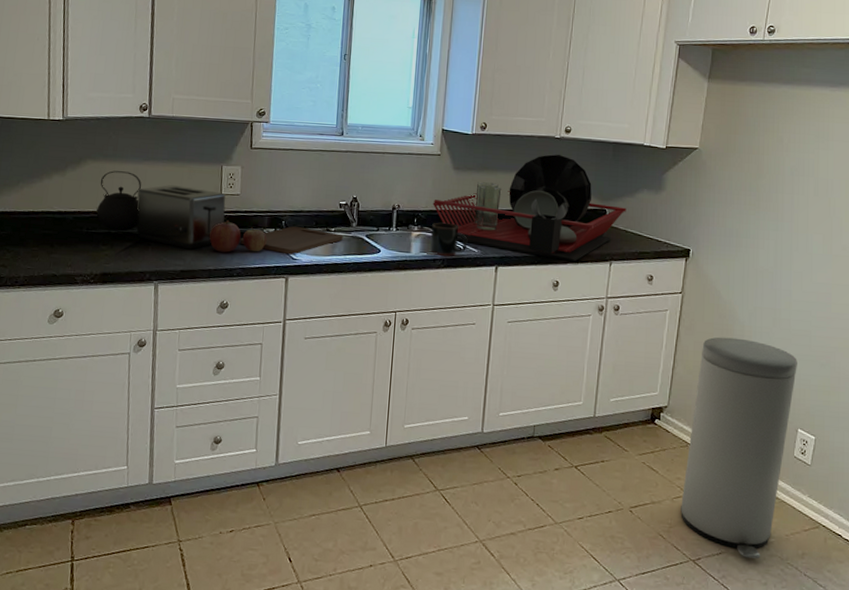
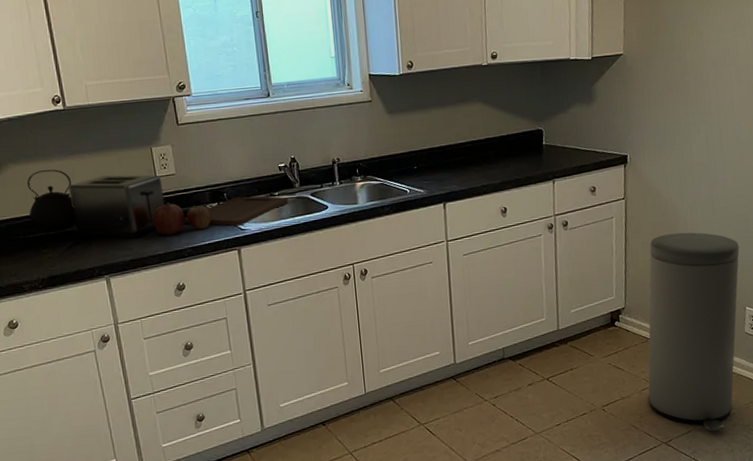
mug: present [430,222,468,256] -> none [374,168,413,202]
dish rack: present [432,154,626,262] -> none [372,82,562,187]

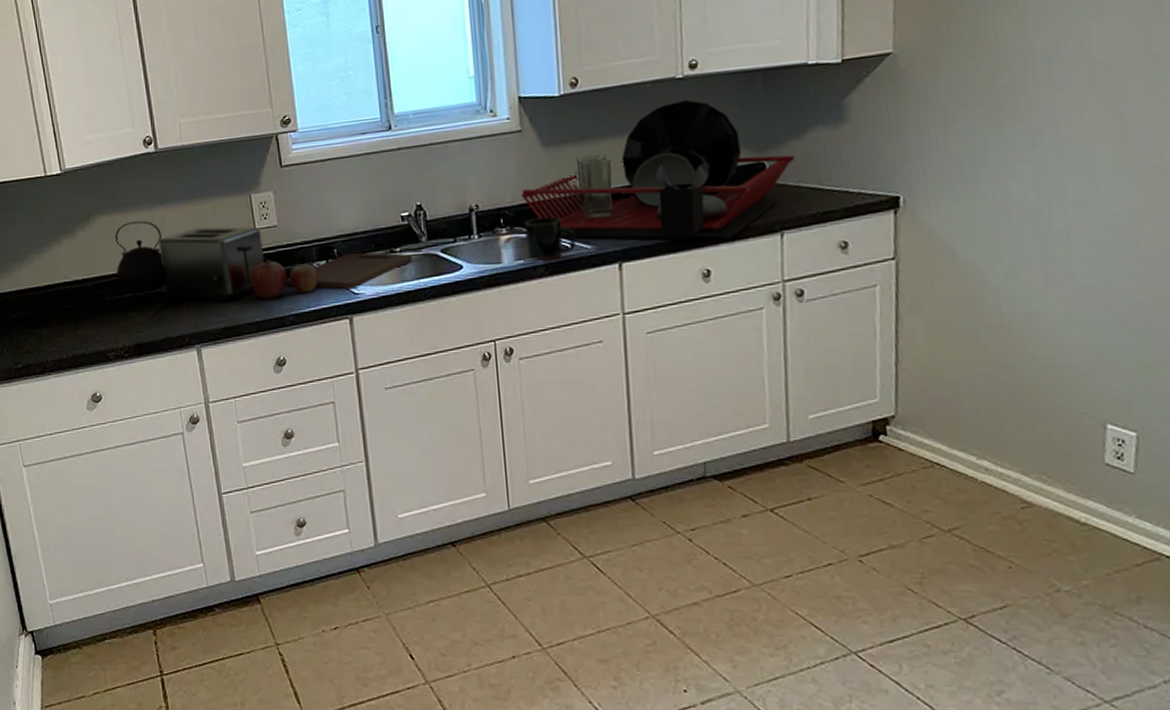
dish rack: none [372,82,562,187] -> present [521,100,795,241]
mug: none [374,168,413,202] -> present [524,216,577,261]
pedal bin: present [648,232,740,431] -> none [934,308,1094,610]

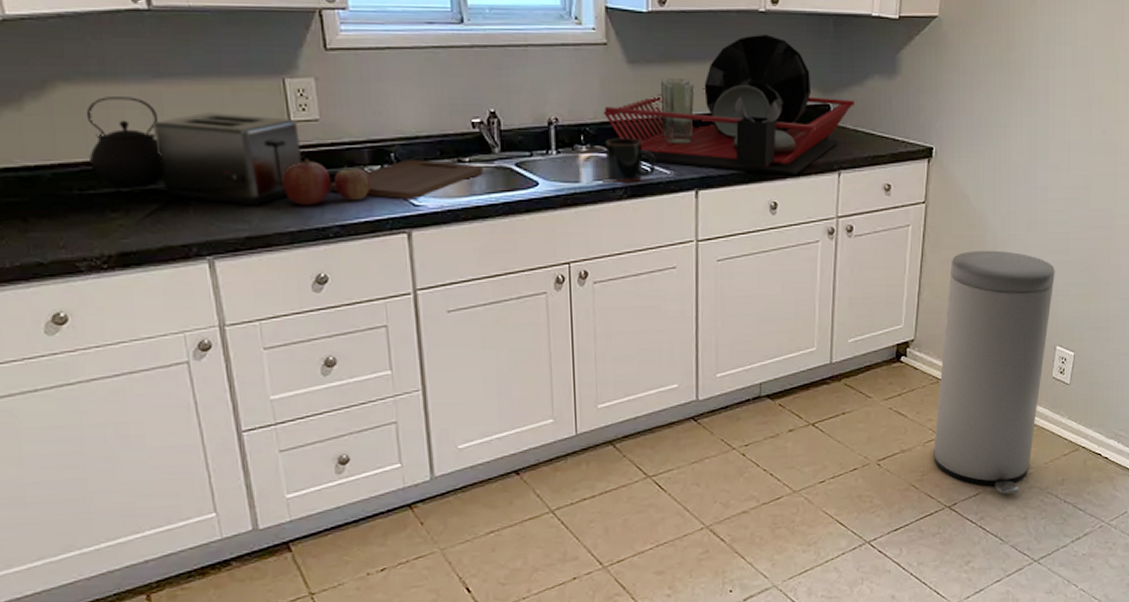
pedal bin: none [934,308,1094,610] -> present [933,250,1055,494]

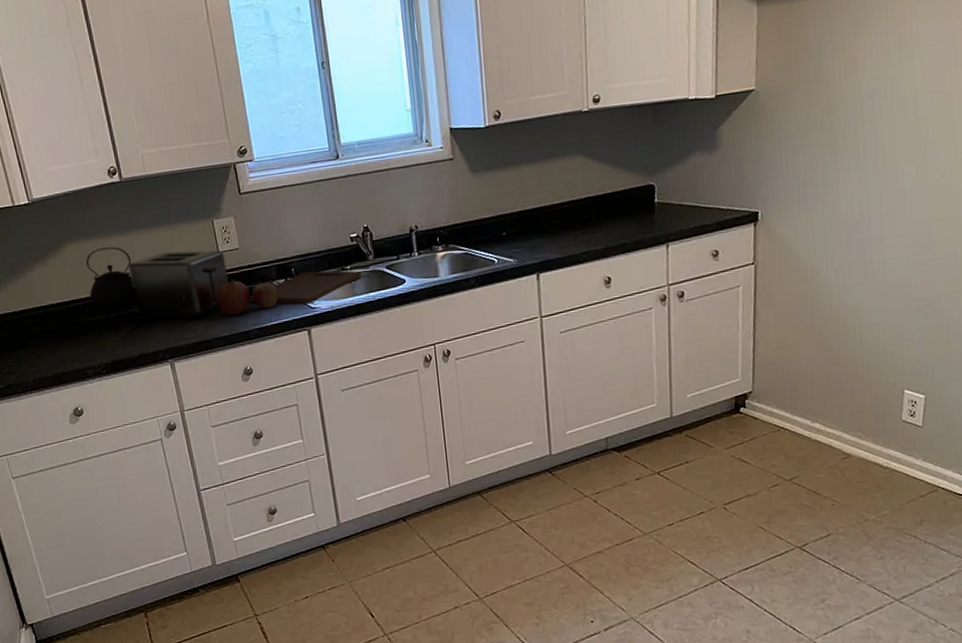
dish rack: present [603,35,855,175] -> none [454,131,678,254]
mug: present [604,138,656,182] -> none [457,235,502,274]
pedal bin: present [933,250,1055,494] -> none [779,302,898,535]

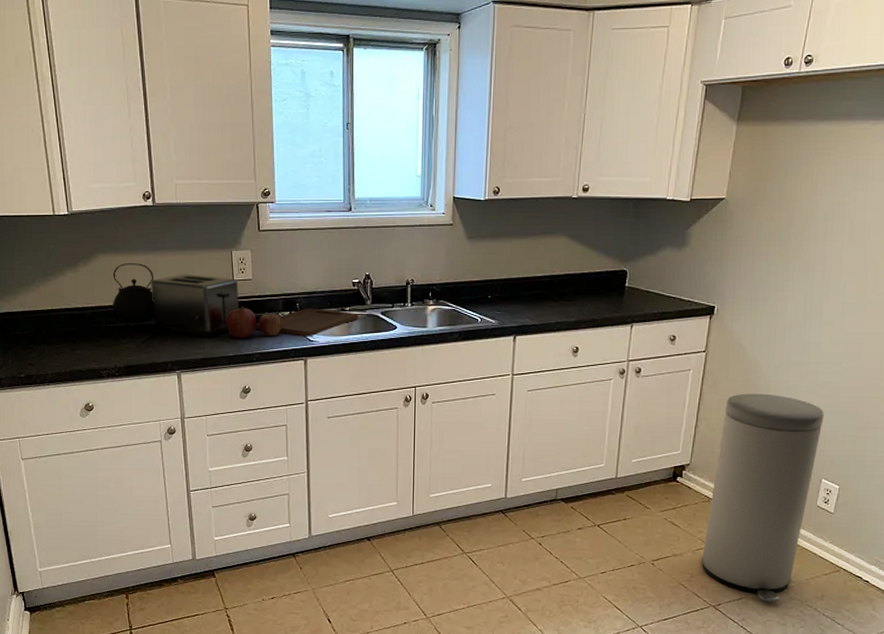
pedal bin: none [779,302,898,535] -> present [702,393,824,602]

